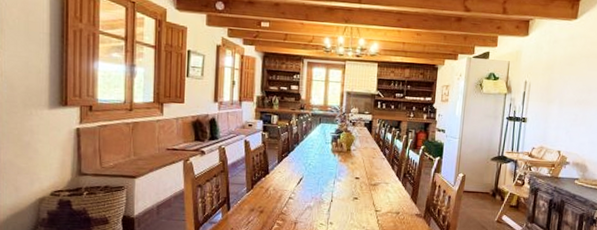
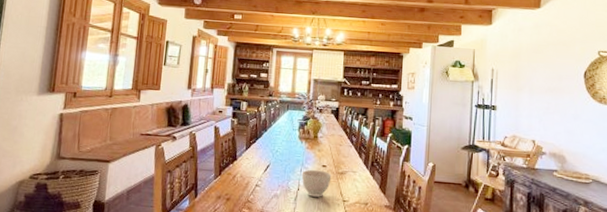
bowl: none [334,181,365,208] -> present [301,169,332,197]

